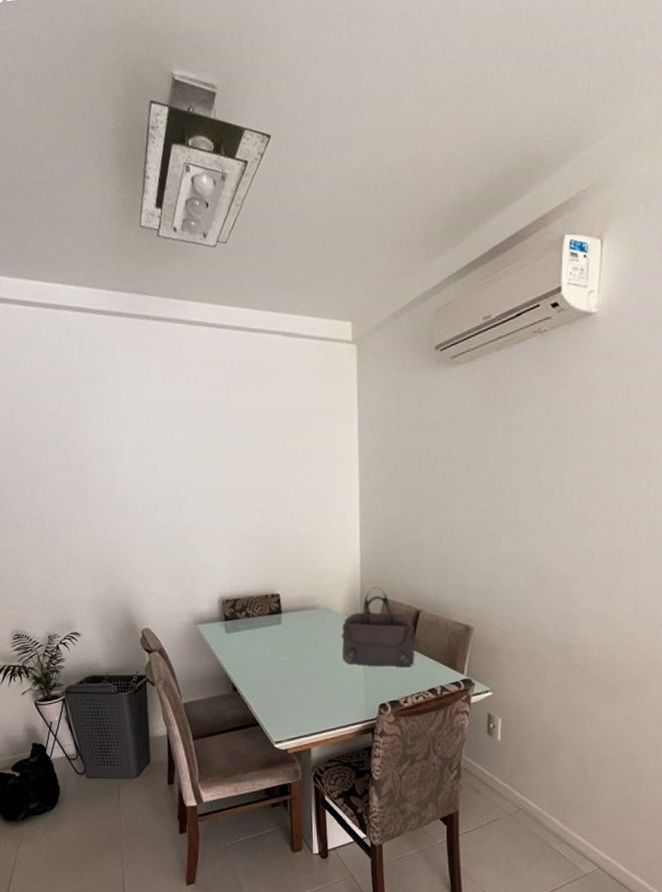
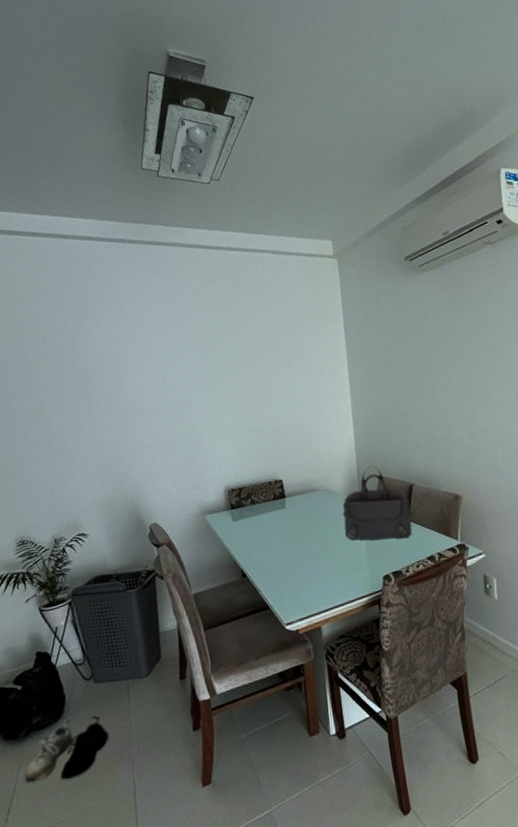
shoe: none [23,807,100,862] -> present [24,715,109,783]

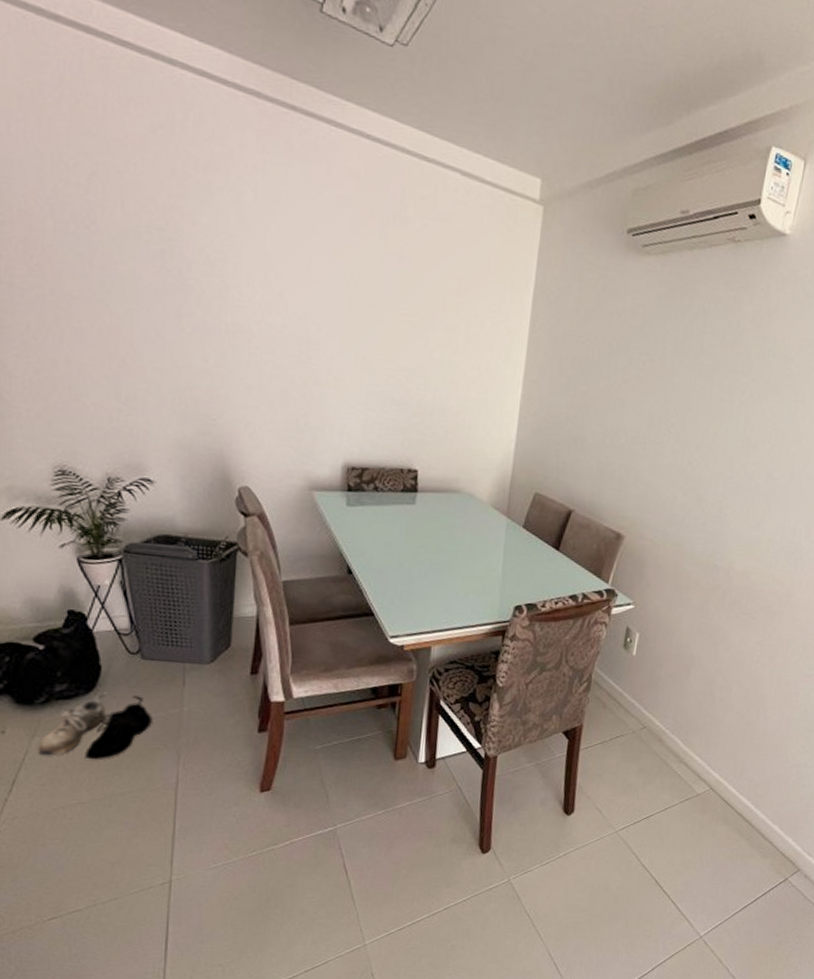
handbag: present [342,466,412,541] -> none [481,478,564,570]

